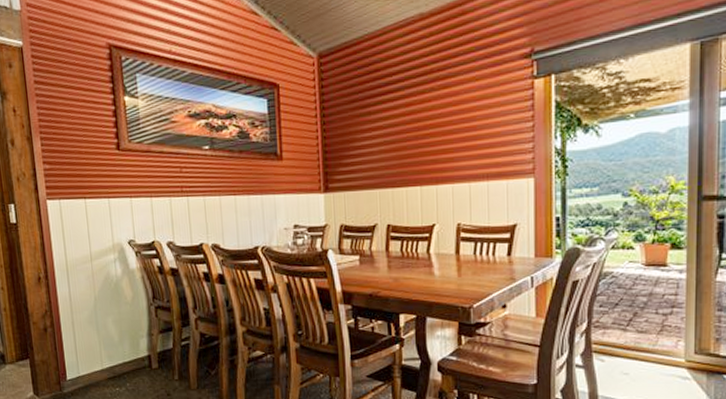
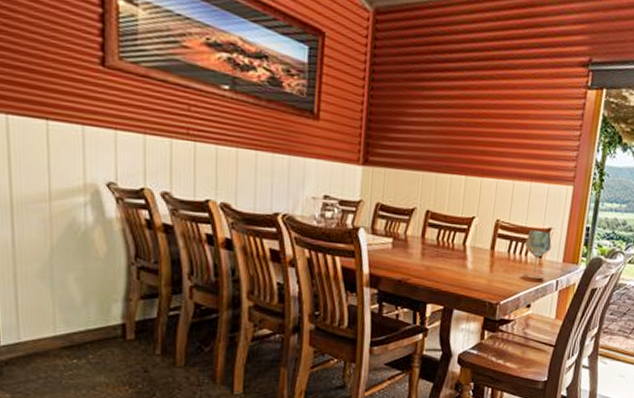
wine glass: none [491,227,519,278] -> present [523,229,552,280]

